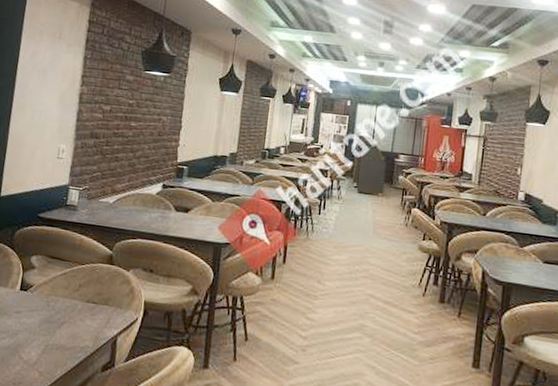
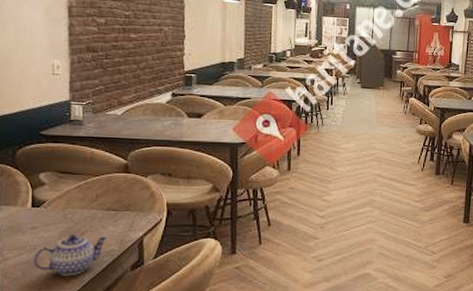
teapot: none [12,324,85,369] -> present [33,235,109,276]

